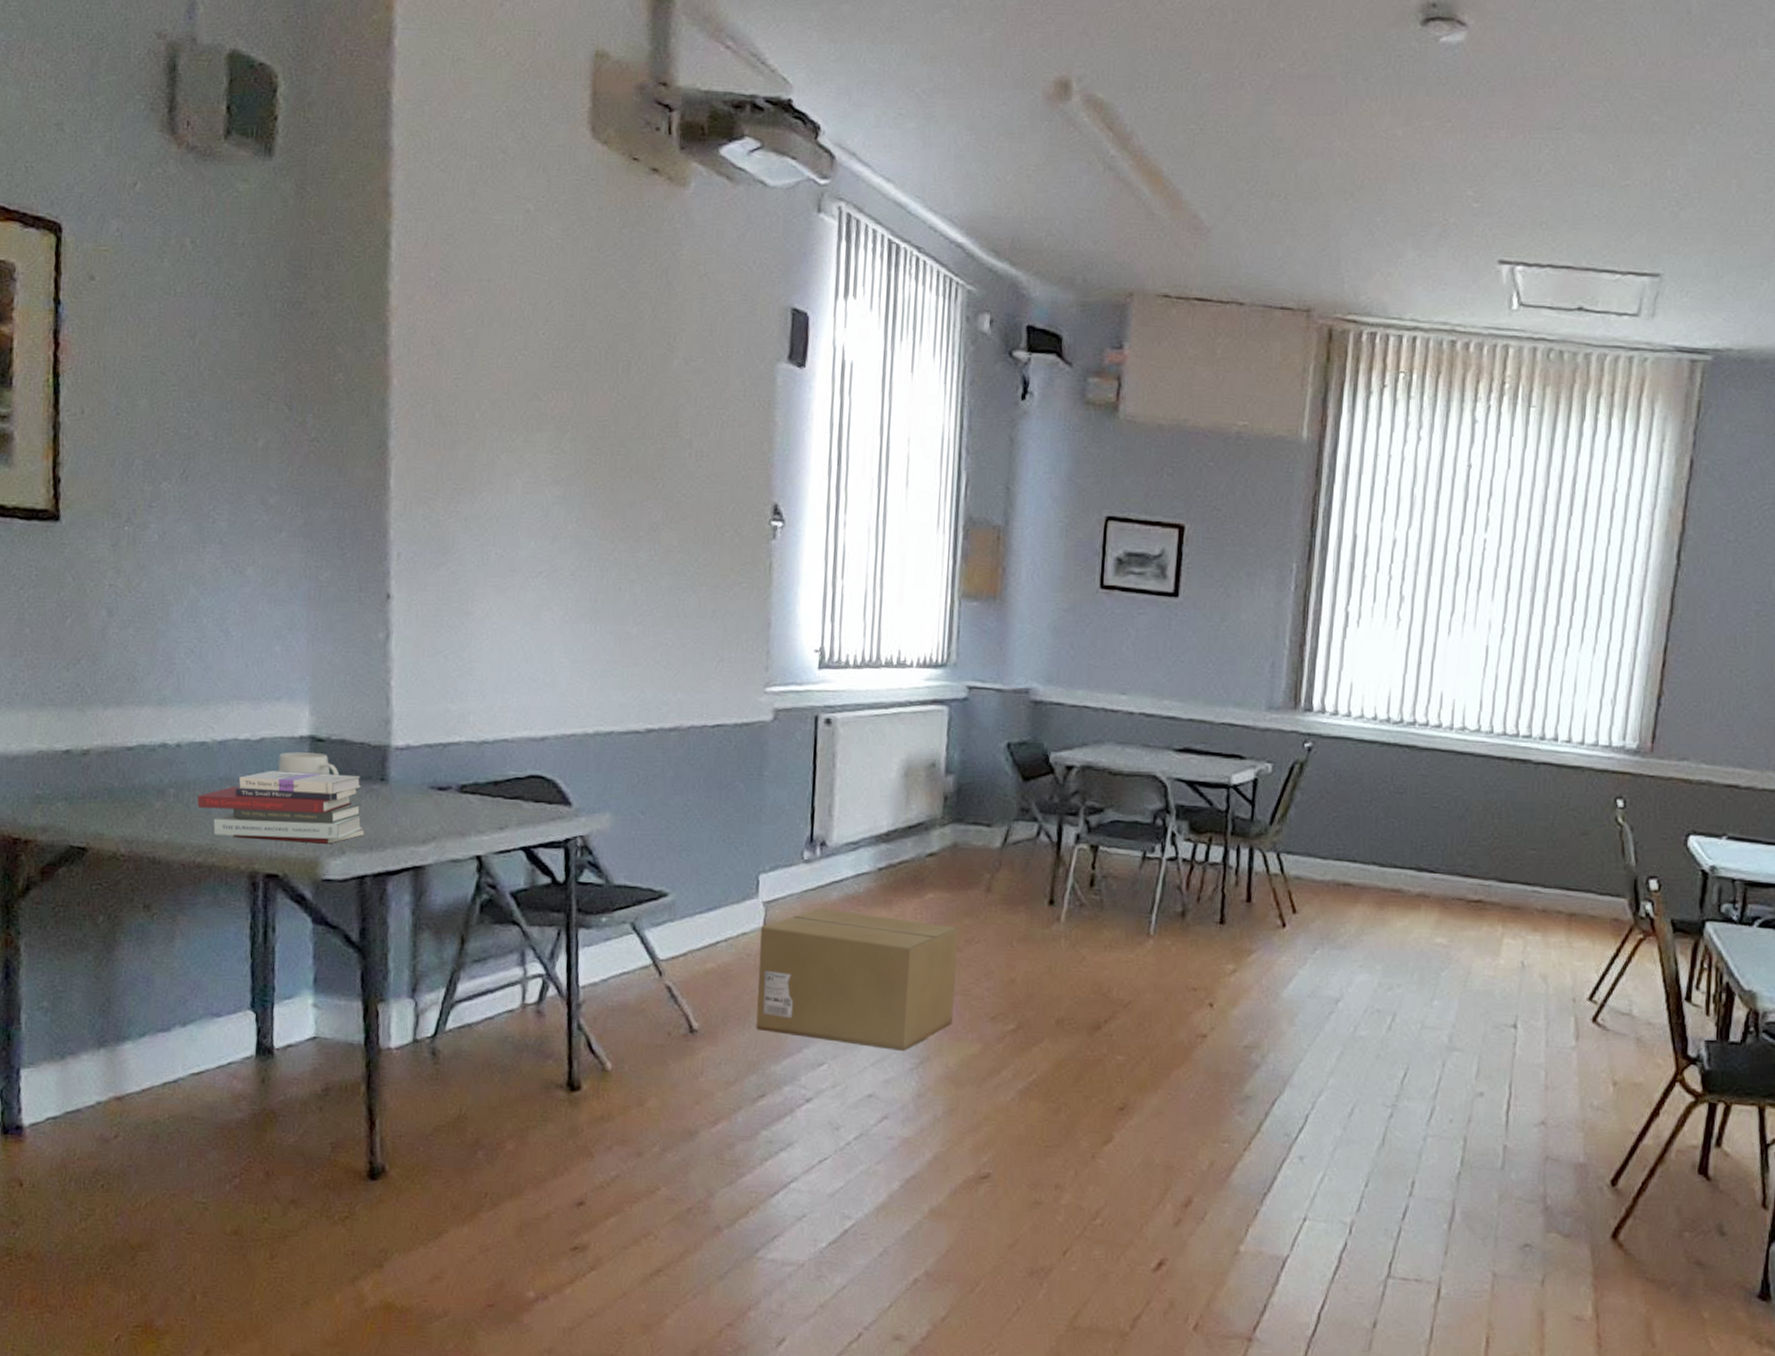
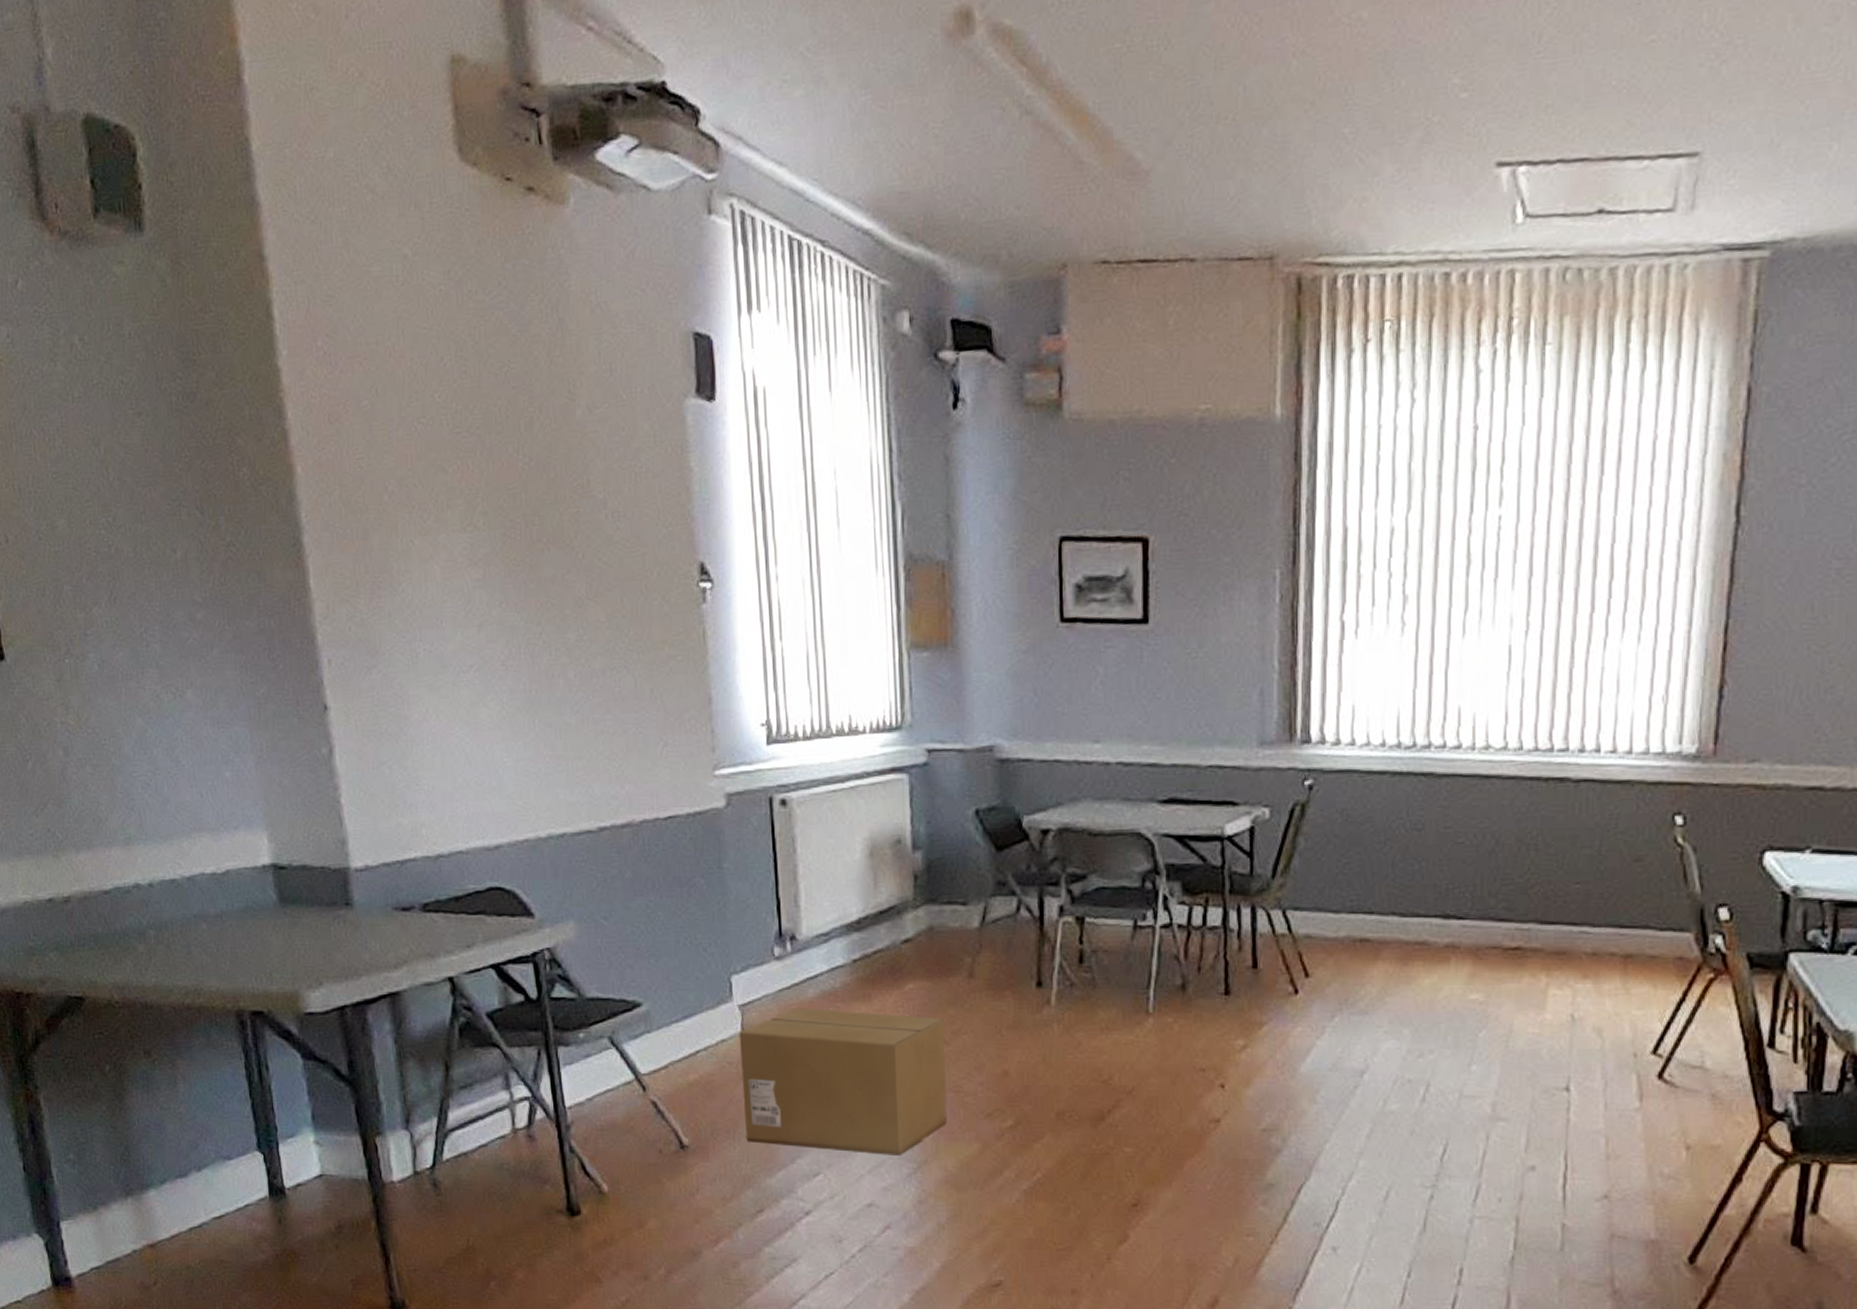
books: present [197,770,365,844] -> none [176,901,338,977]
mug: present [277,752,339,775] -> none [245,880,305,905]

